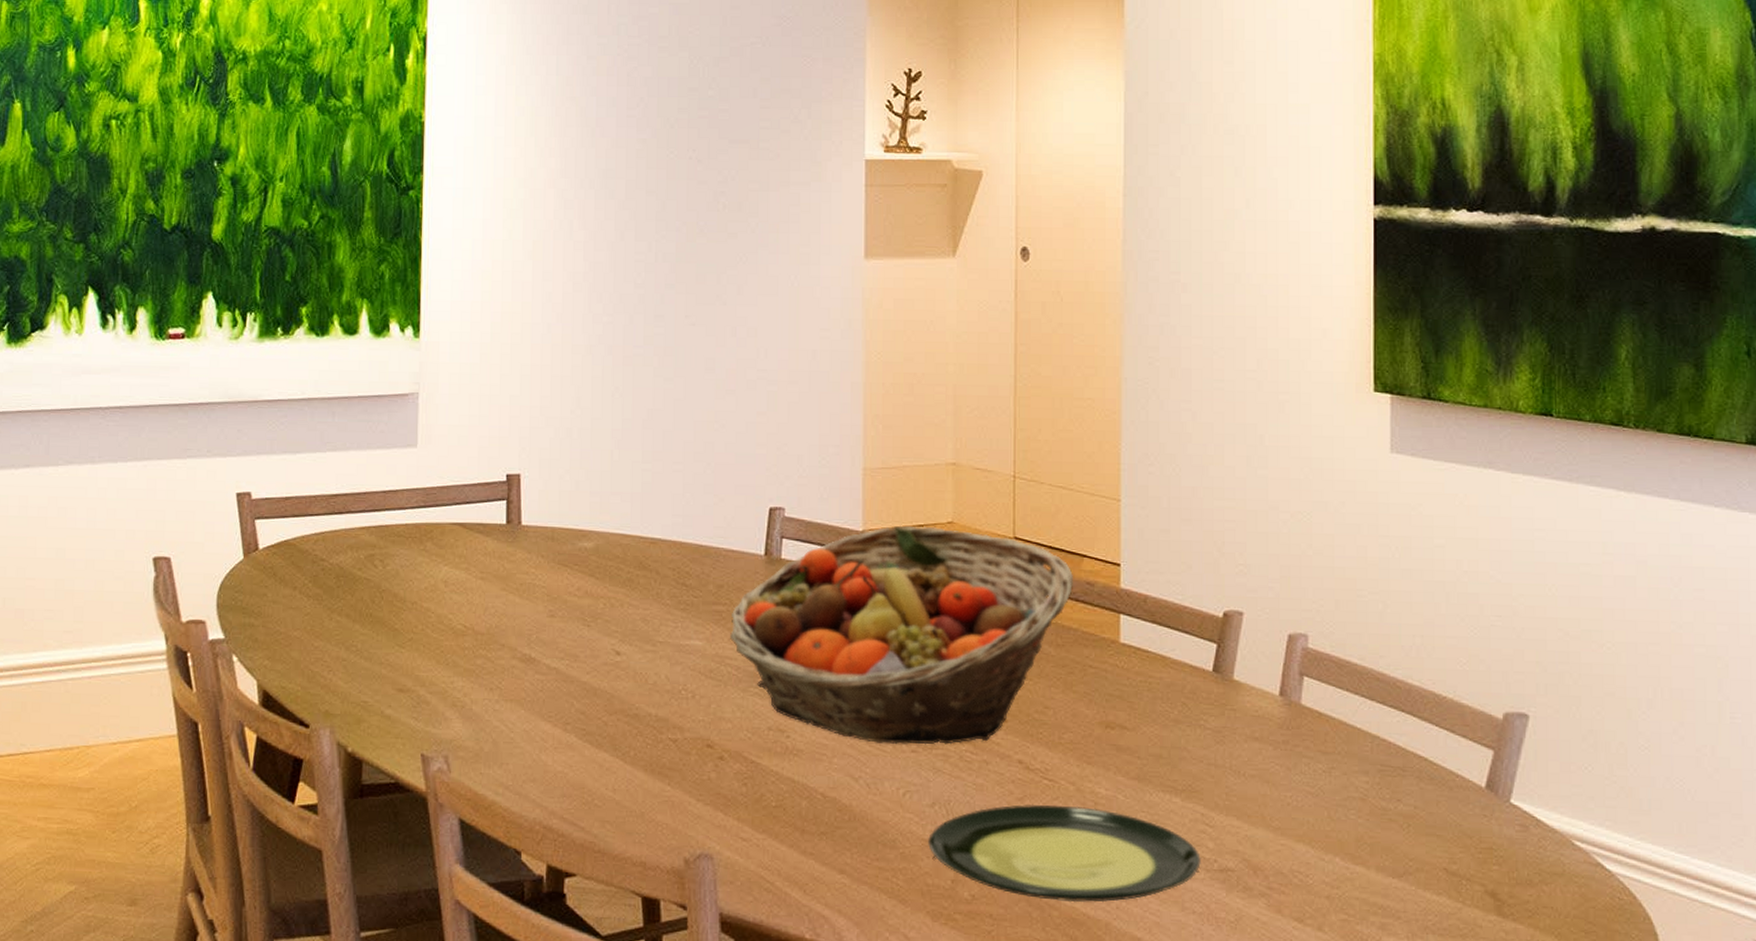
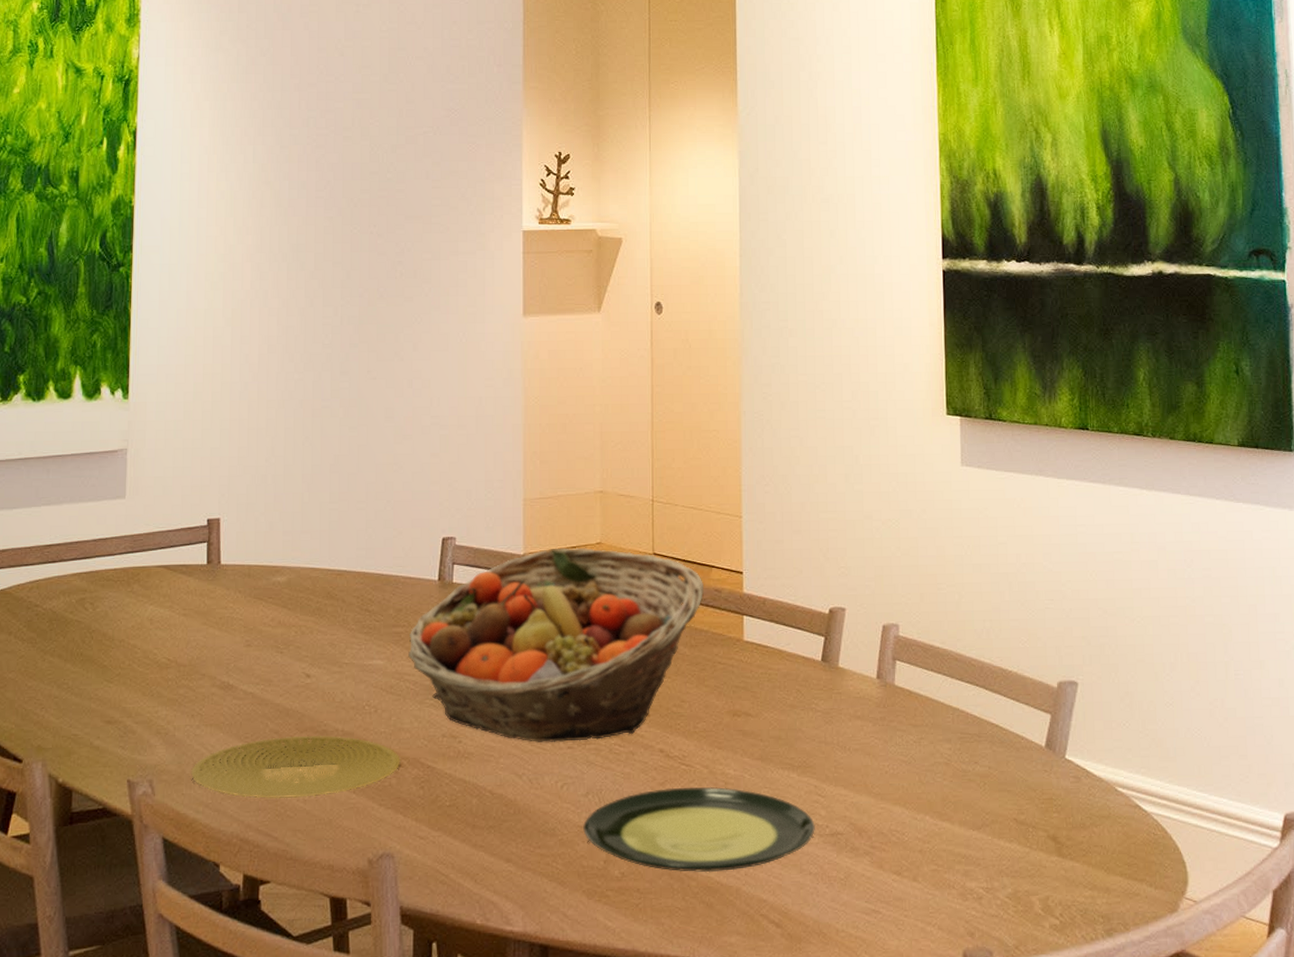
plate: none [489,718,721,787] -> present [190,735,401,799]

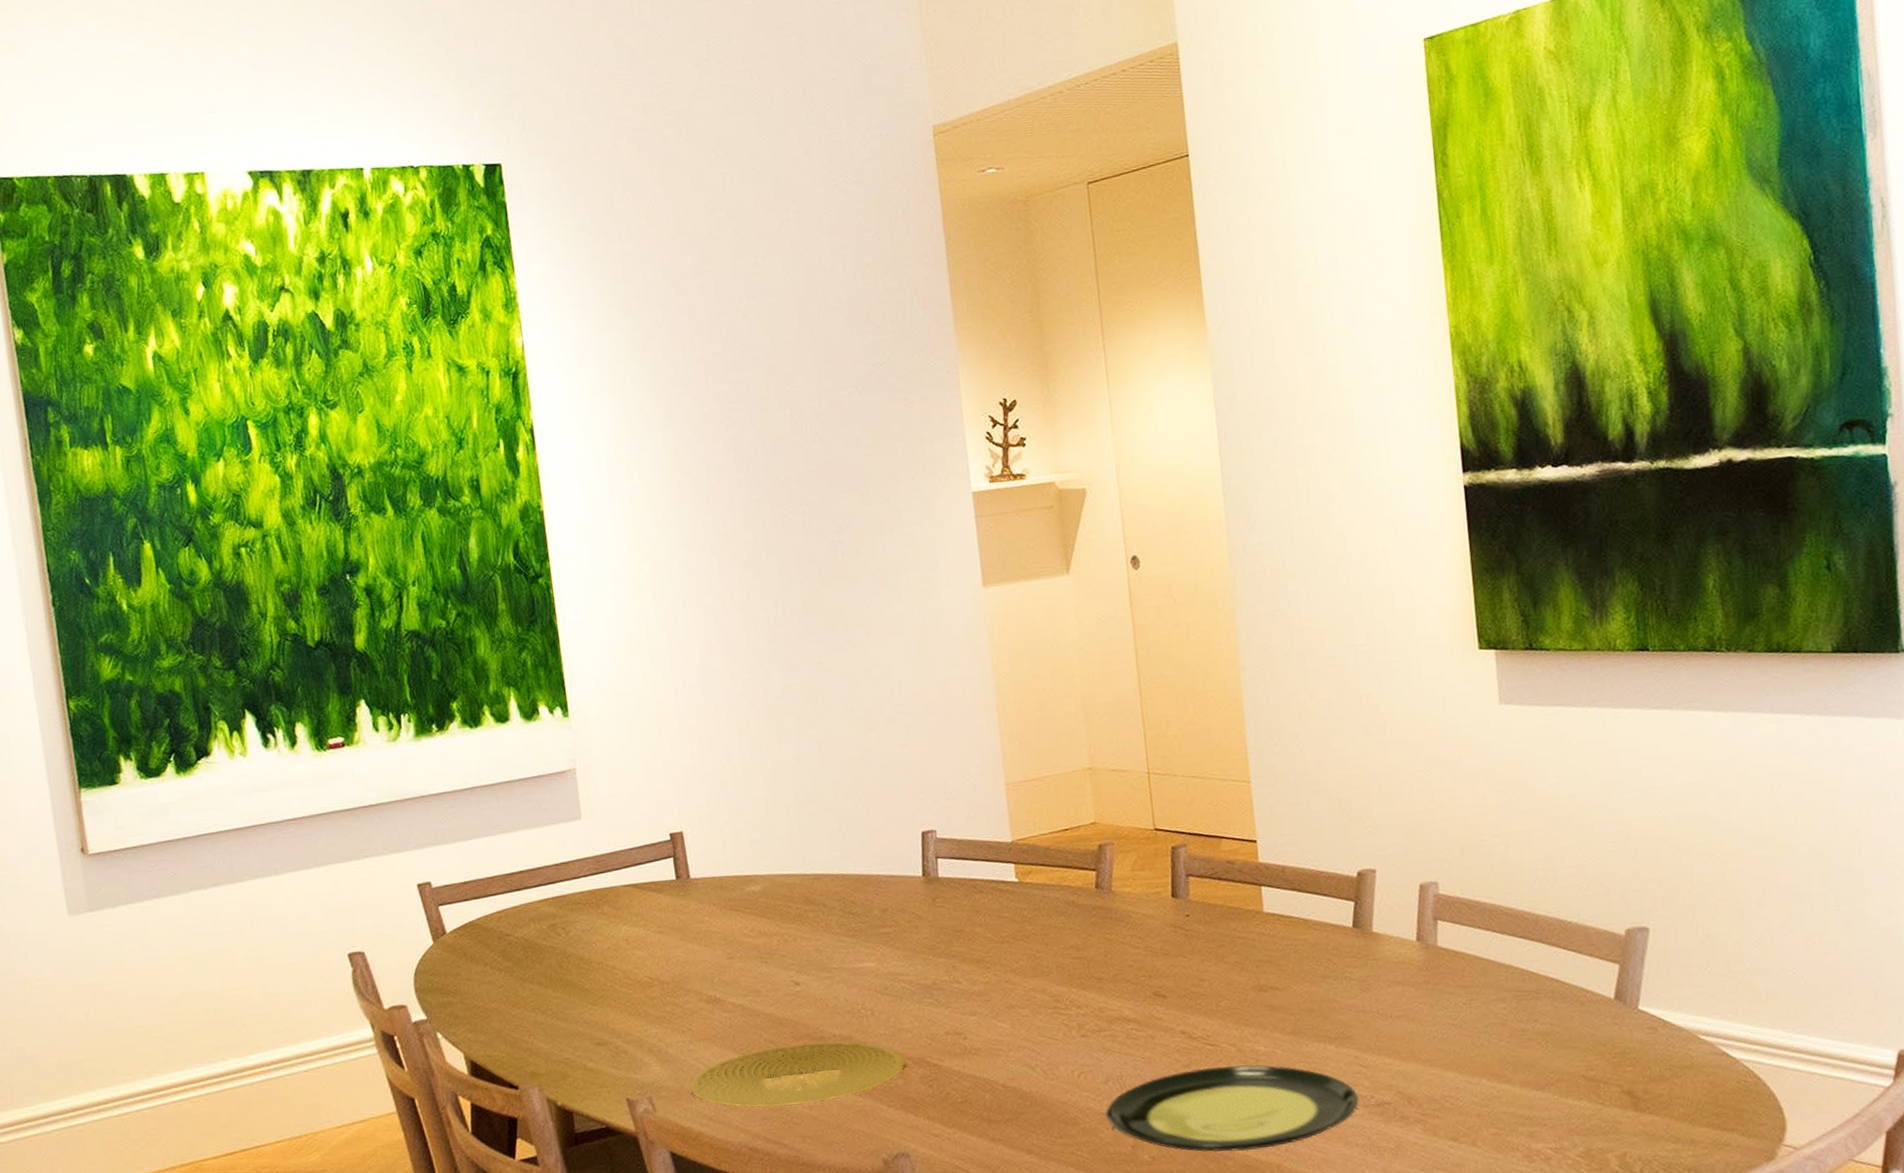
fruit basket: present [408,547,704,742] -> none [898,828,1215,1033]

